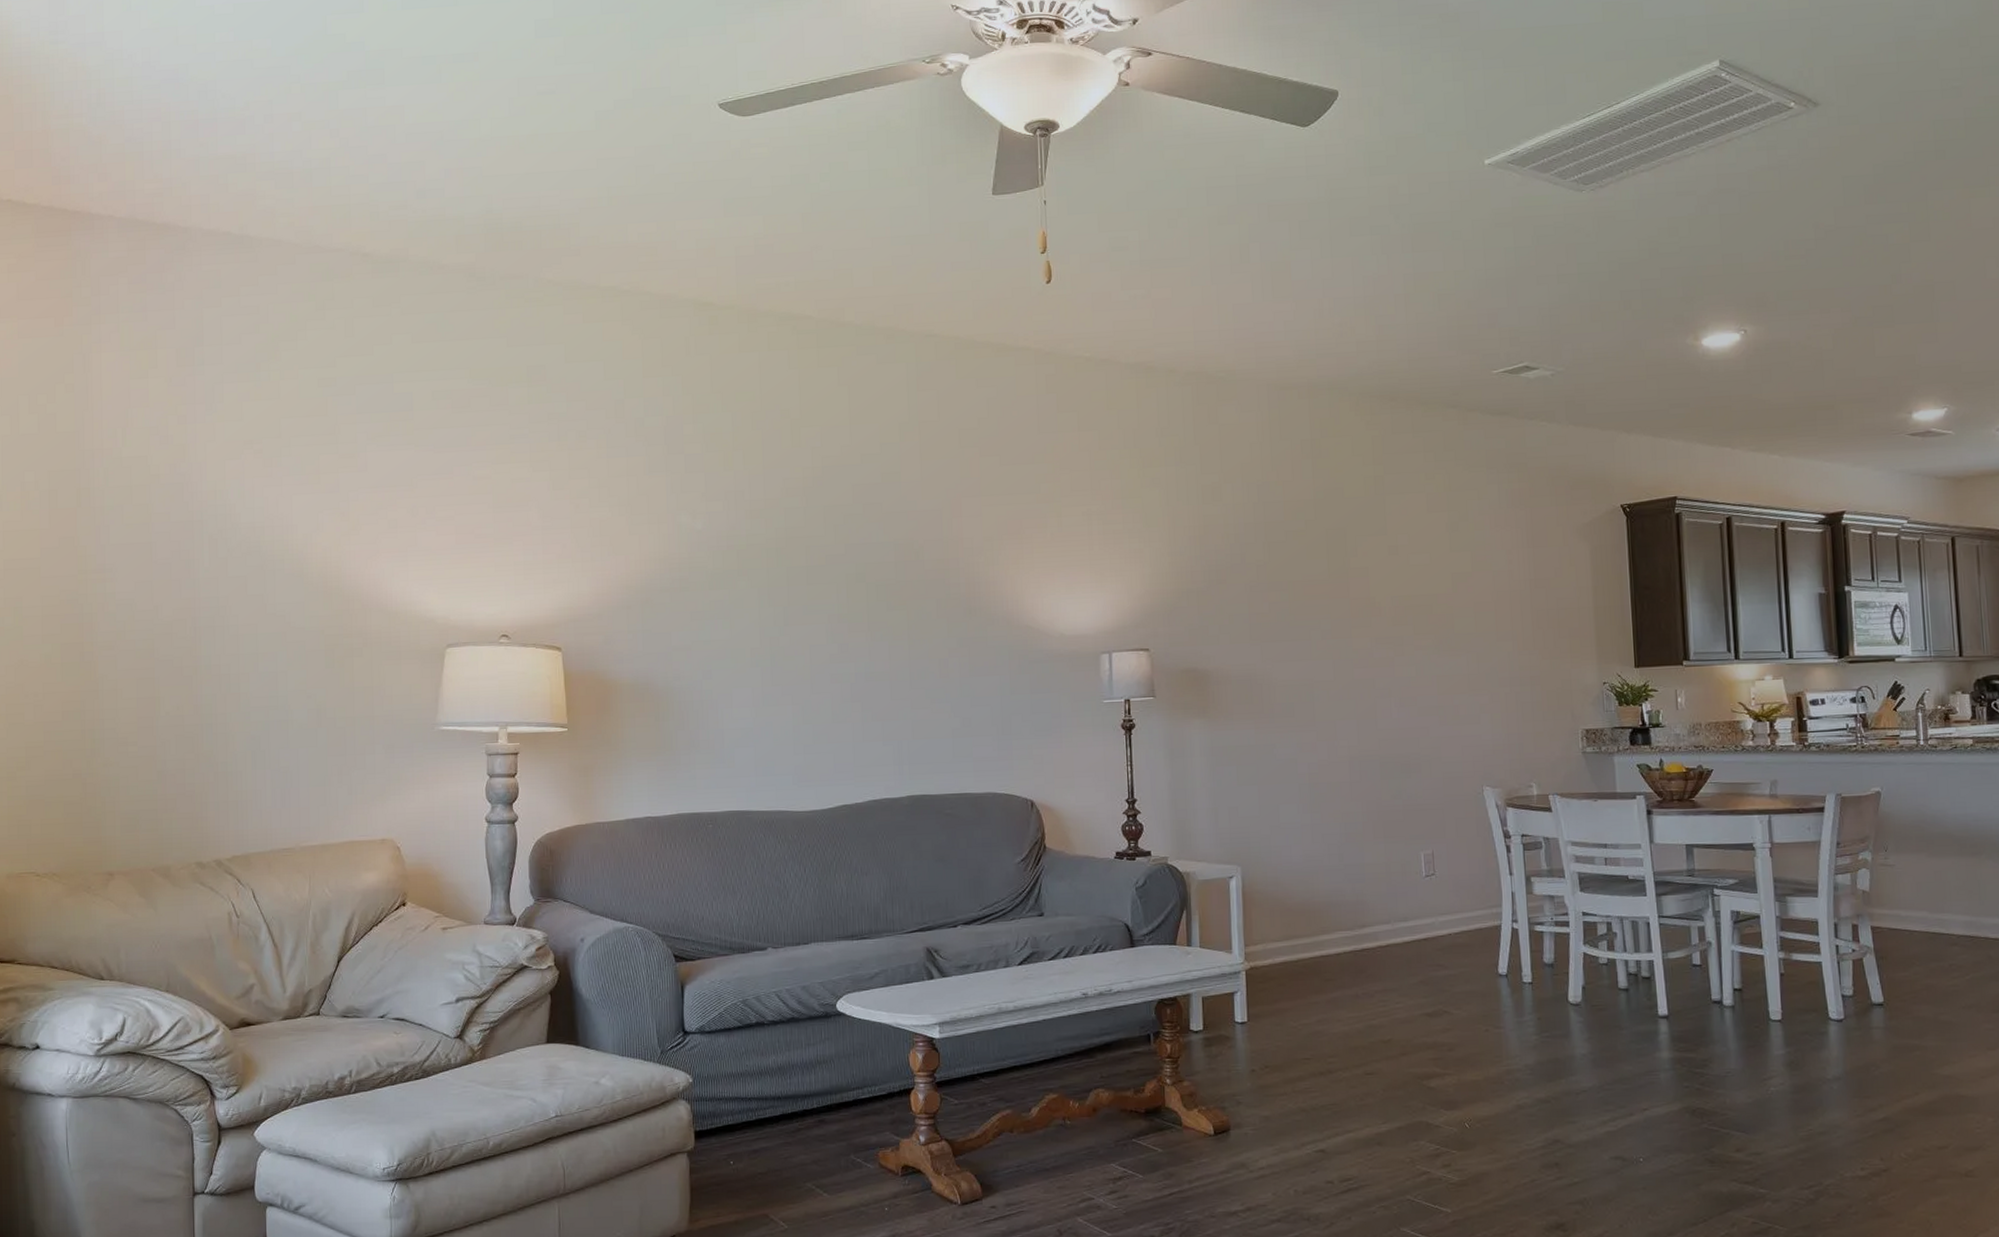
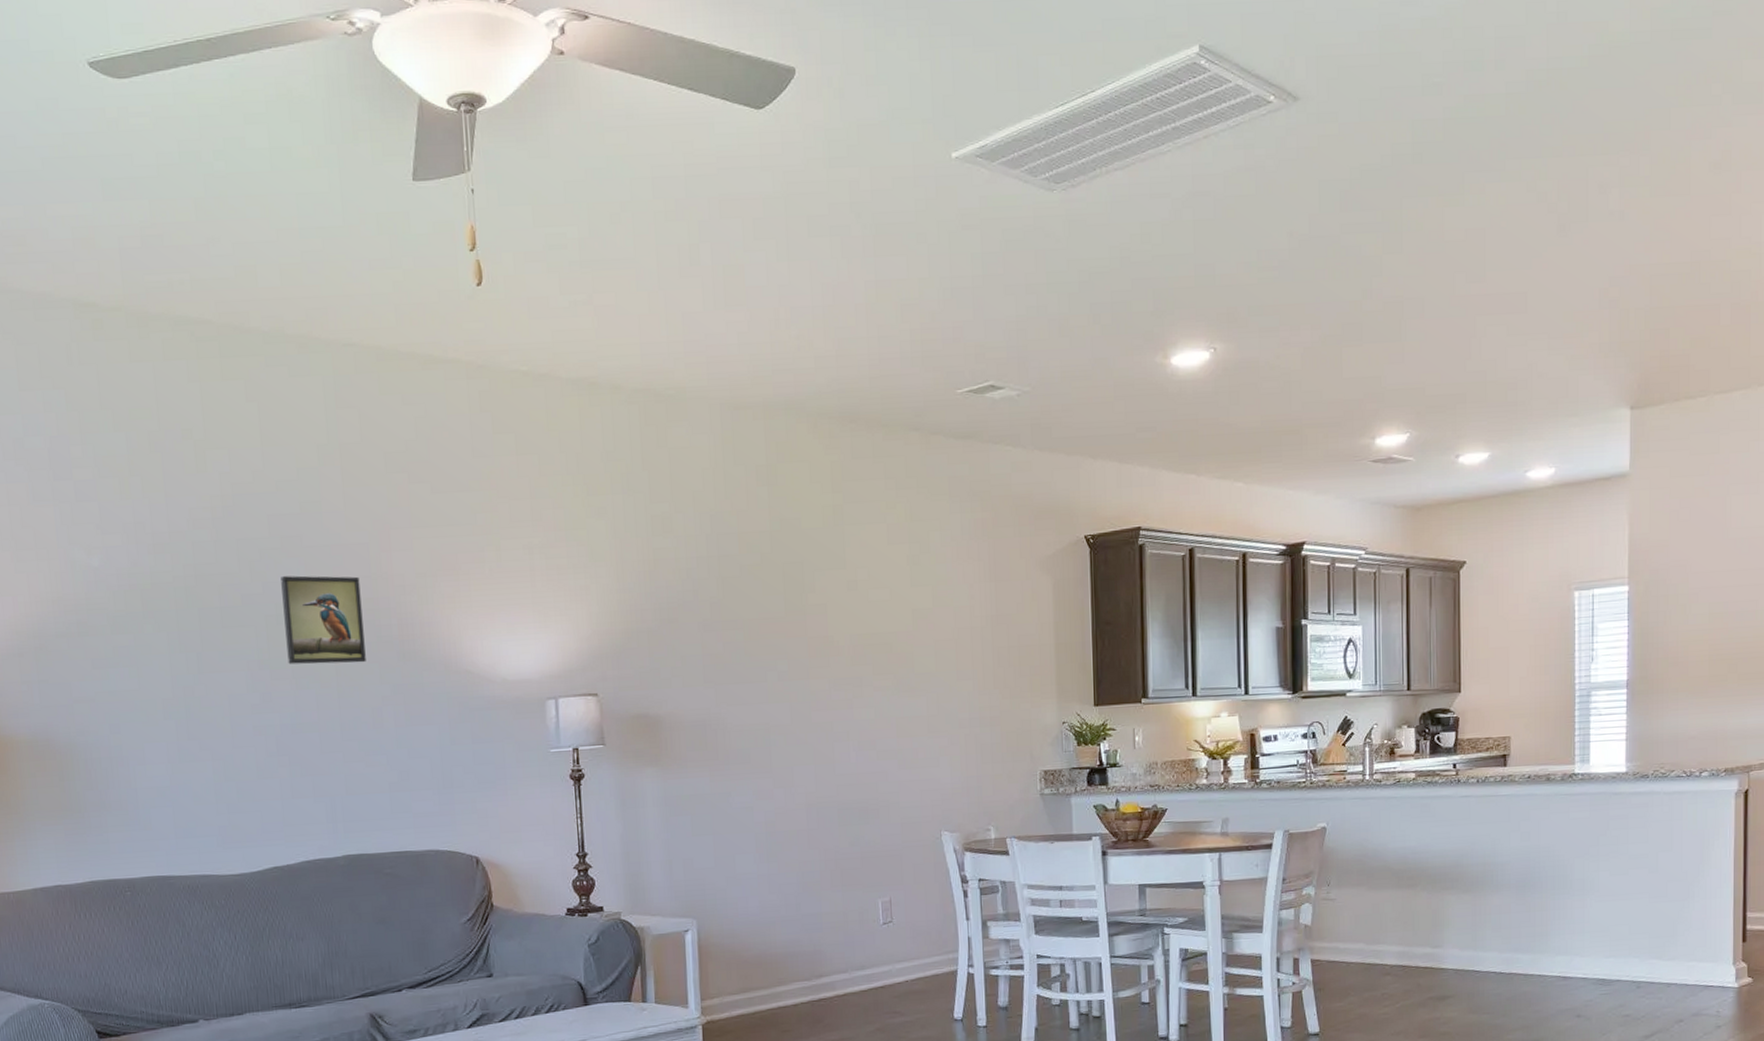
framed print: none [862,538,936,619] -> present [281,575,366,664]

